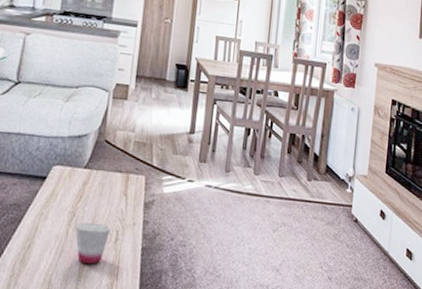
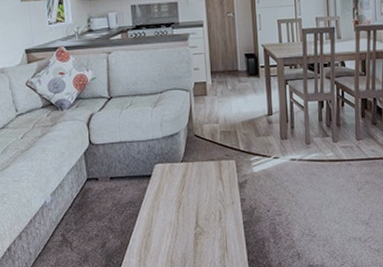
cup: present [75,222,112,264] -> none [183,207,214,242]

